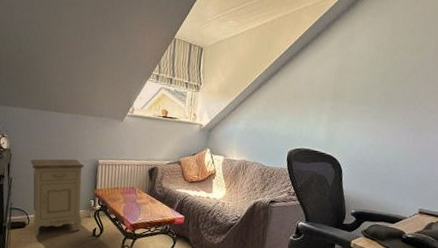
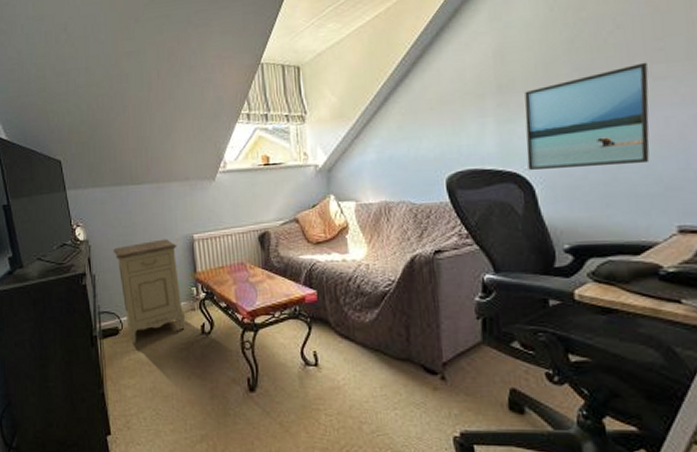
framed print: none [341,99,426,166] -> present [524,62,650,170]

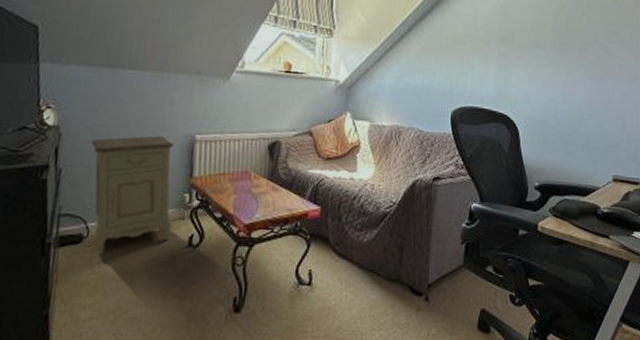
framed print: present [524,62,650,170] -> none [516,40,605,122]

